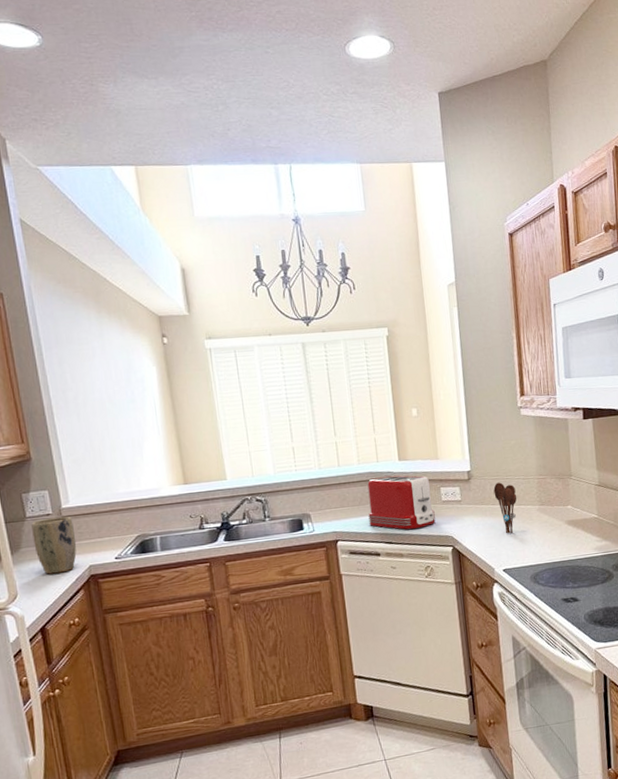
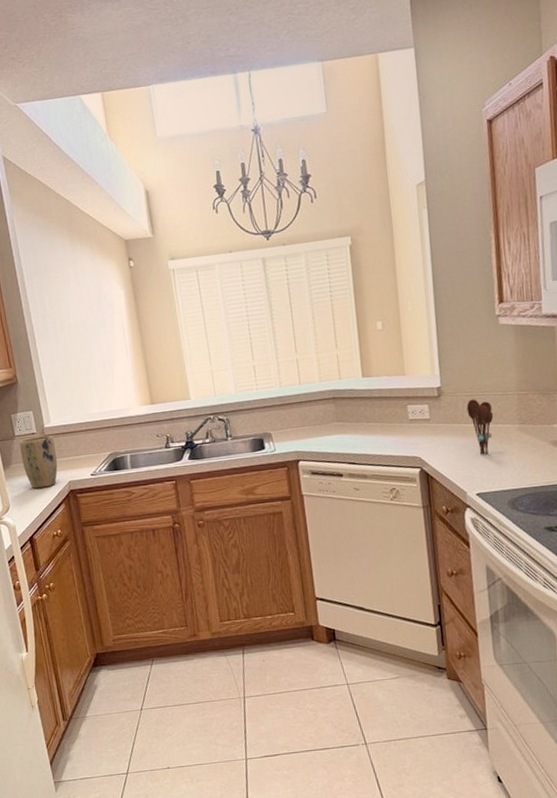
toaster: present [367,475,436,530] -> none [329,393,402,450]

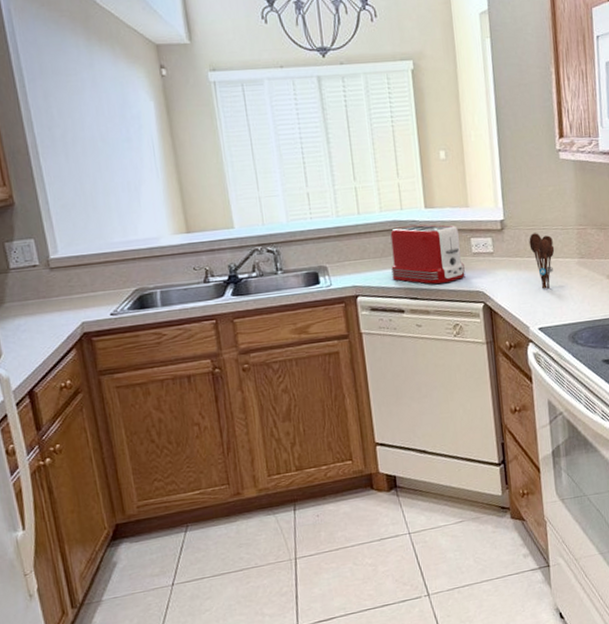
plant pot: present [19,435,58,489] -> none [16,267,67,332]
toaster: none [329,393,402,450] -> present [390,224,465,285]

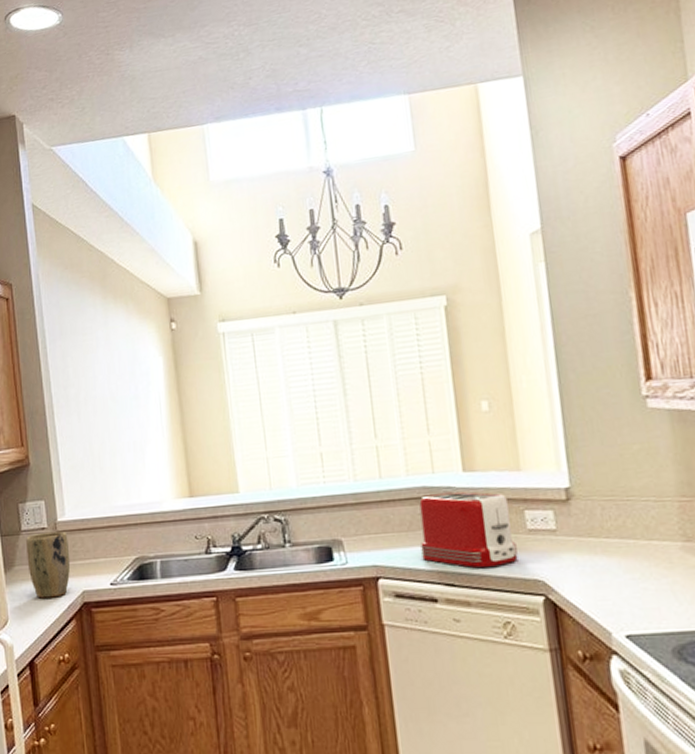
plant pot: none [16,267,67,332] -> present [26,531,71,599]
utensil holder: present [529,233,555,289] -> none [606,505,646,582]

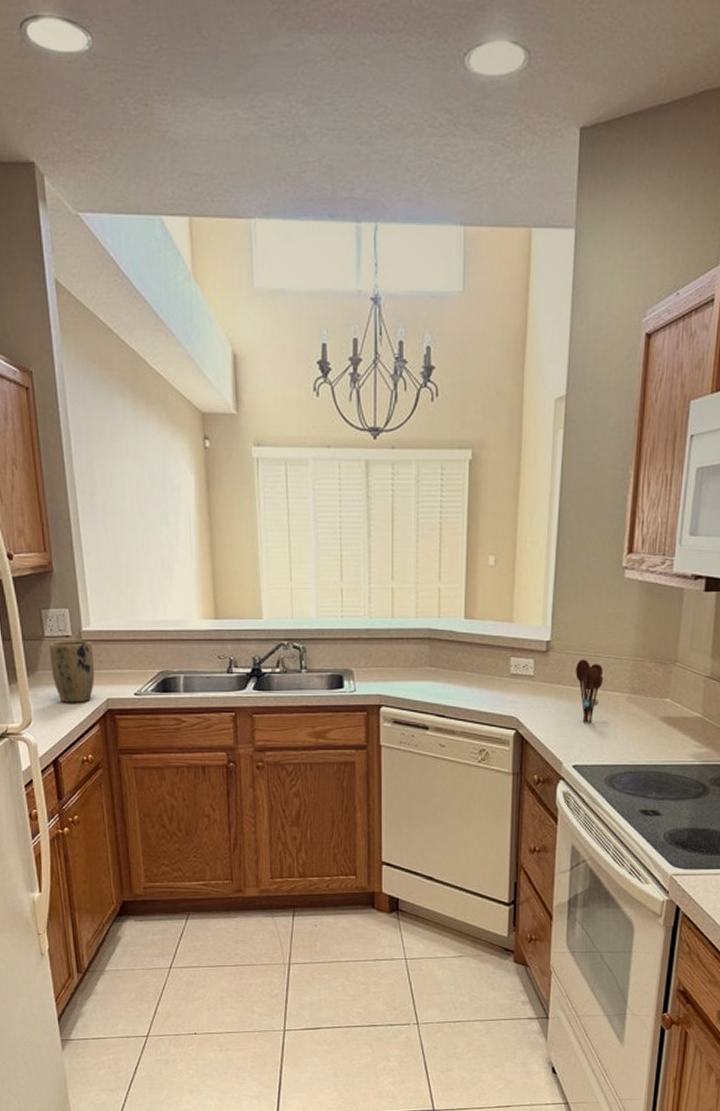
toaster: present [419,491,518,569] -> none [420,635,500,704]
utensil holder: none [606,505,646,582] -> present [575,659,604,723]

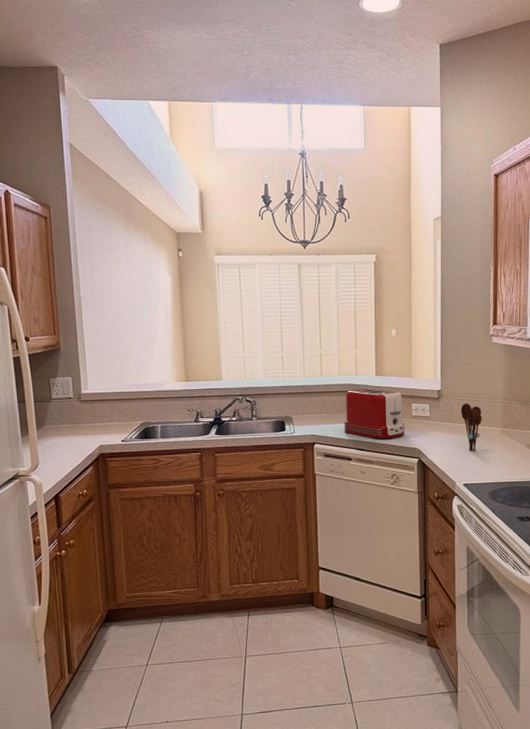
plant pot: present [50,640,95,703] -> none [55,400,91,450]
toaster: none [420,635,500,704] -> present [344,388,405,440]

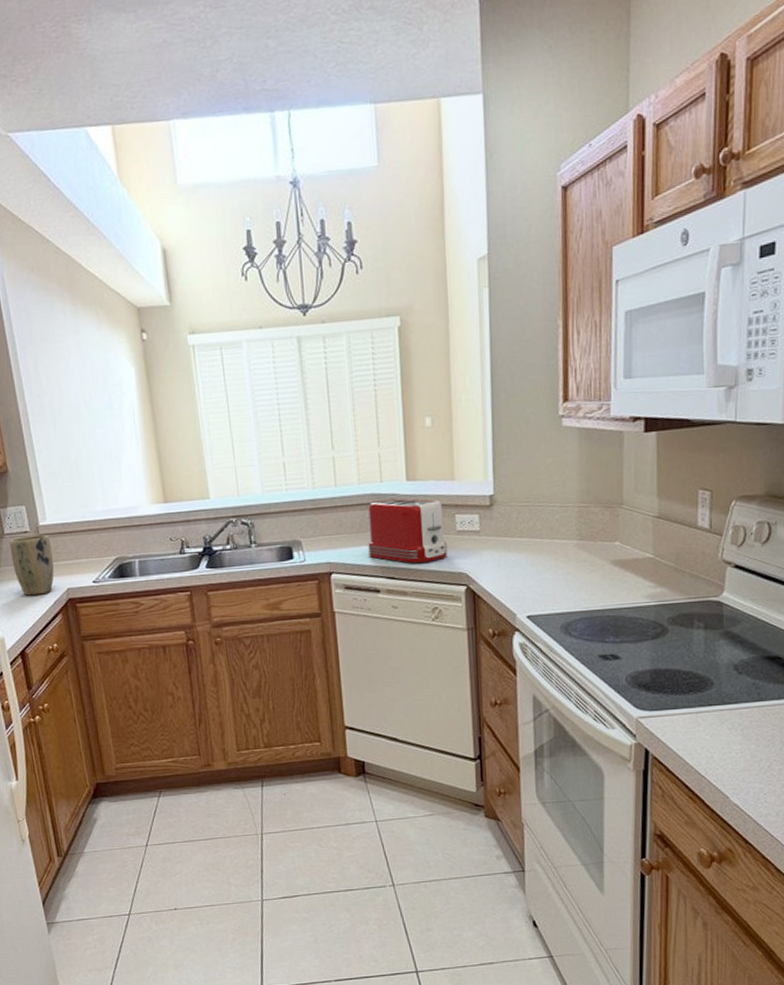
plant pot: none [55,400,91,450] -> present [10,534,55,596]
utensil holder: present [461,403,482,451] -> none [521,510,551,573]

